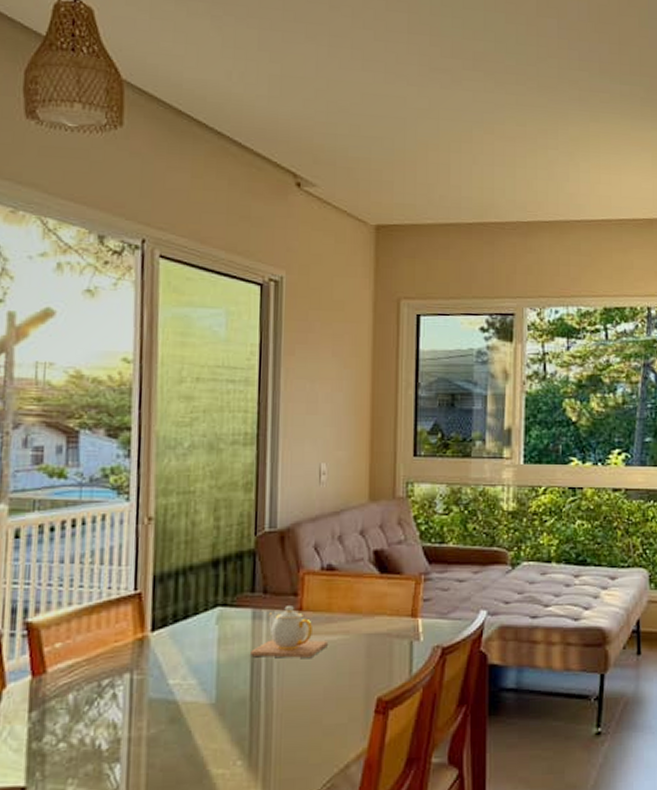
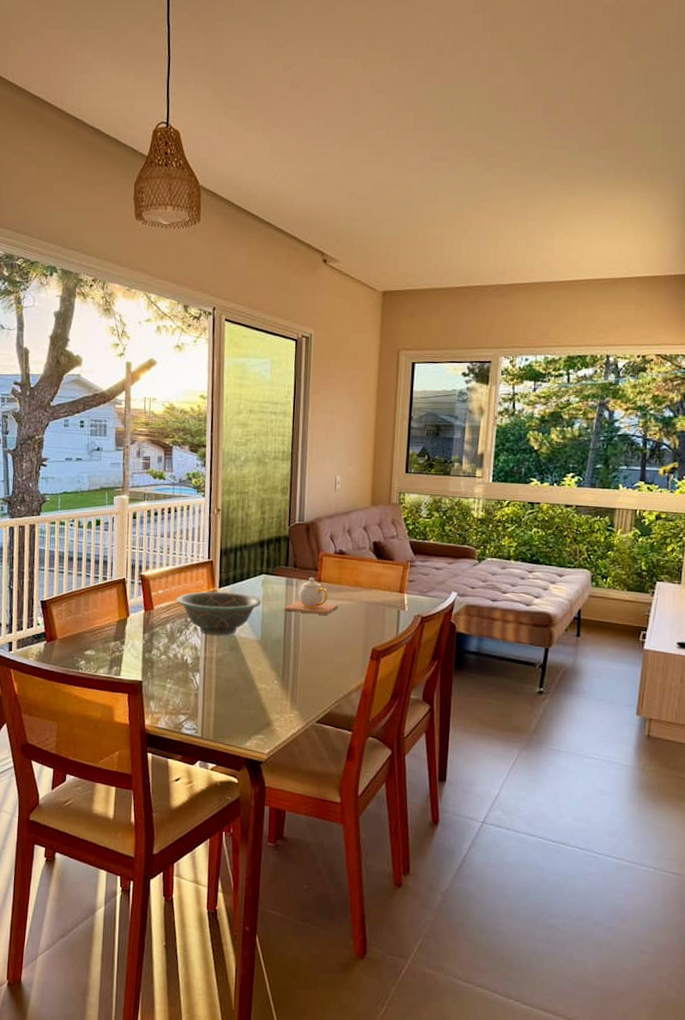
decorative bowl: none [84,636,217,704] -> present [177,591,262,636]

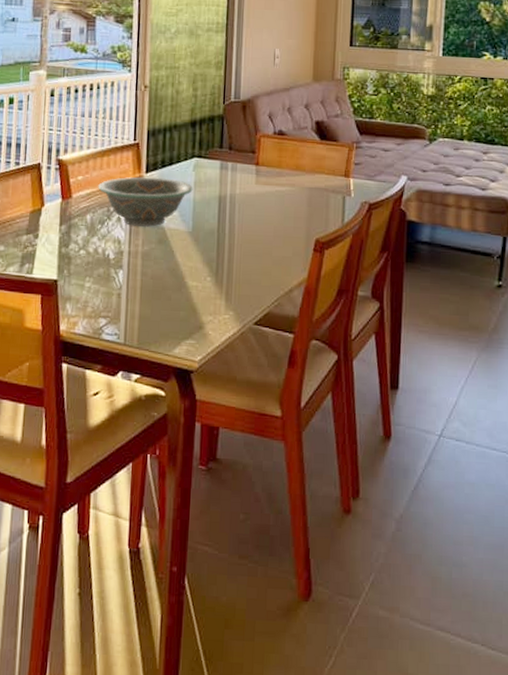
teapot: present [284,577,338,615] -> none [218,161,278,203]

